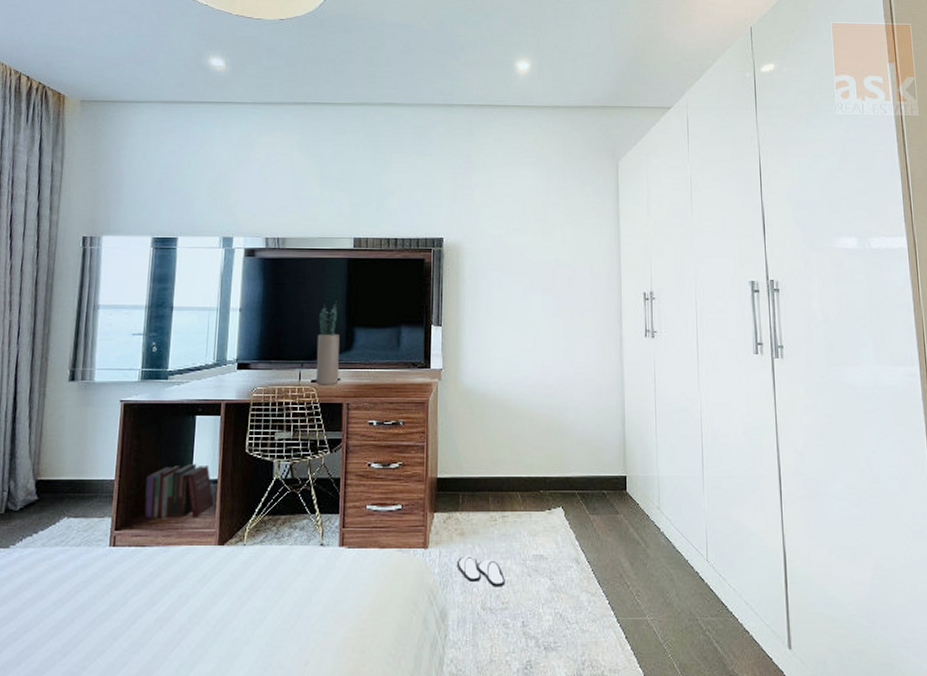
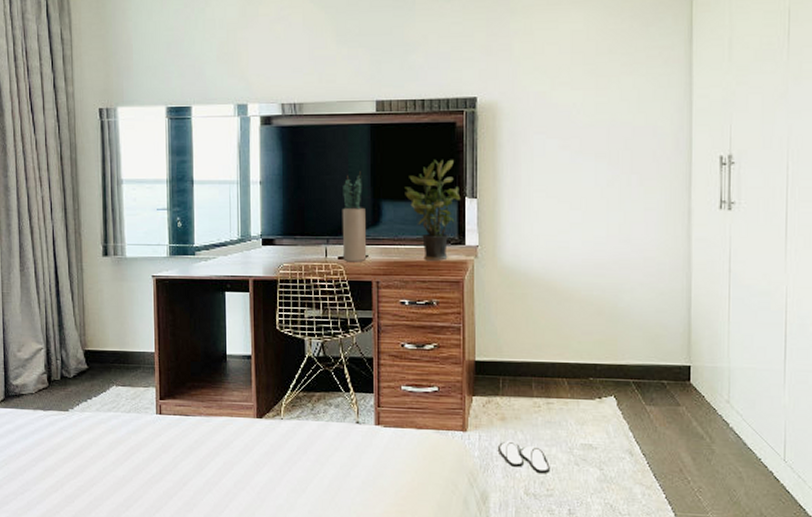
books: present [143,463,214,518] -> none [184,338,249,391]
potted plant: none [377,291,428,383] -> present [405,159,461,261]

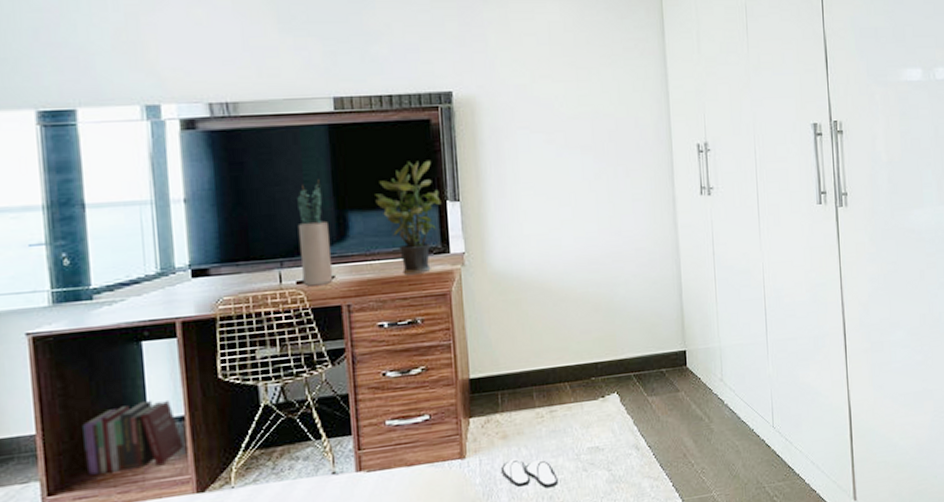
books: none [184,338,249,391] -> present [83,399,184,476]

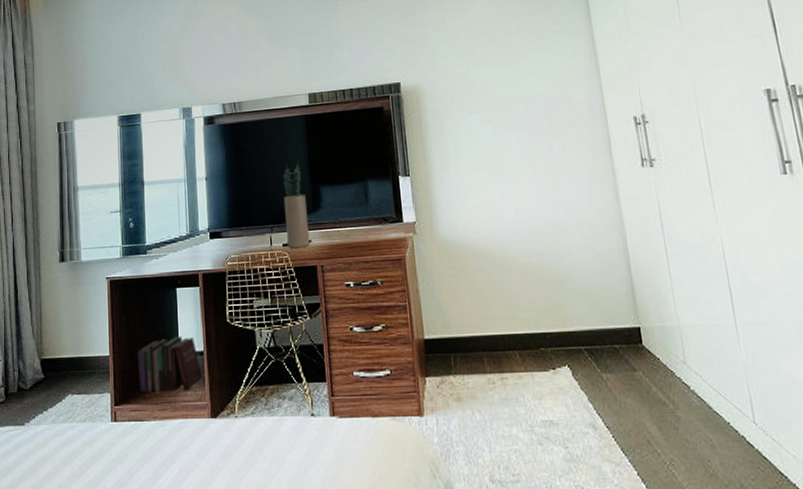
potted plant: present [375,160,442,275] -> none [341,141,395,241]
slippers: present [502,459,558,487] -> none [457,423,513,456]

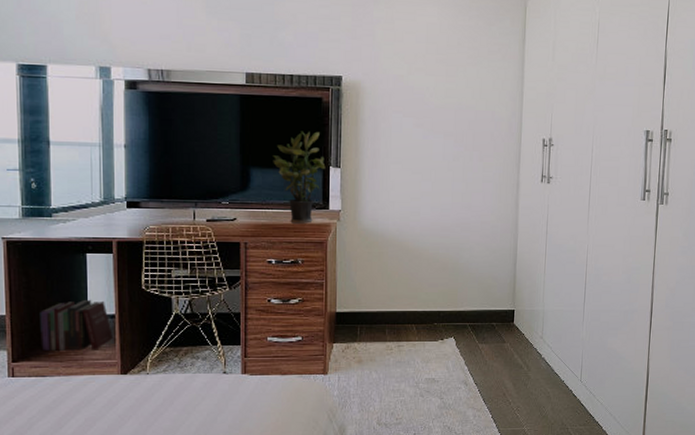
vase: present [283,160,310,249] -> none [210,139,235,225]
potted plant: none [341,141,395,241] -> present [273,131,326,224]

